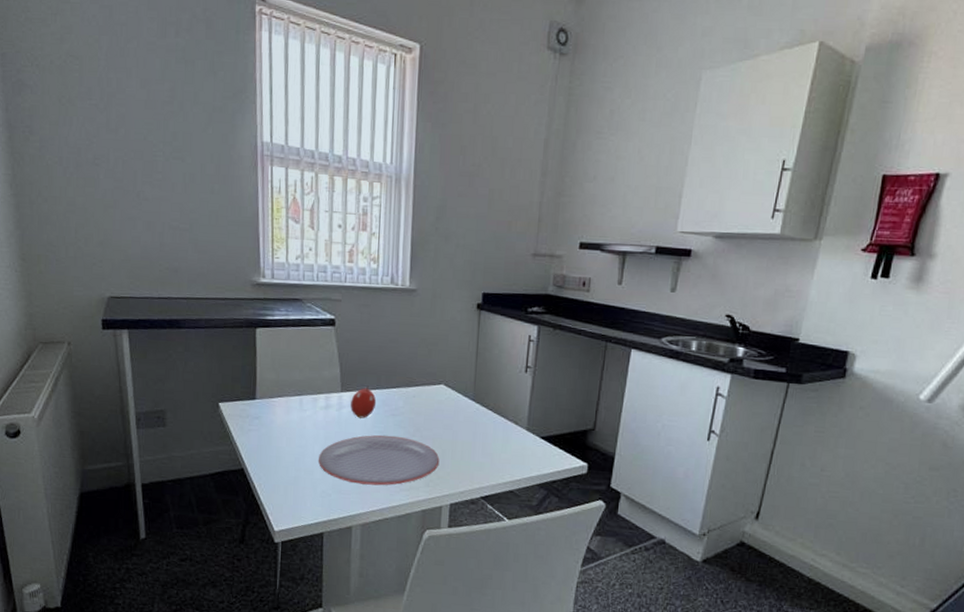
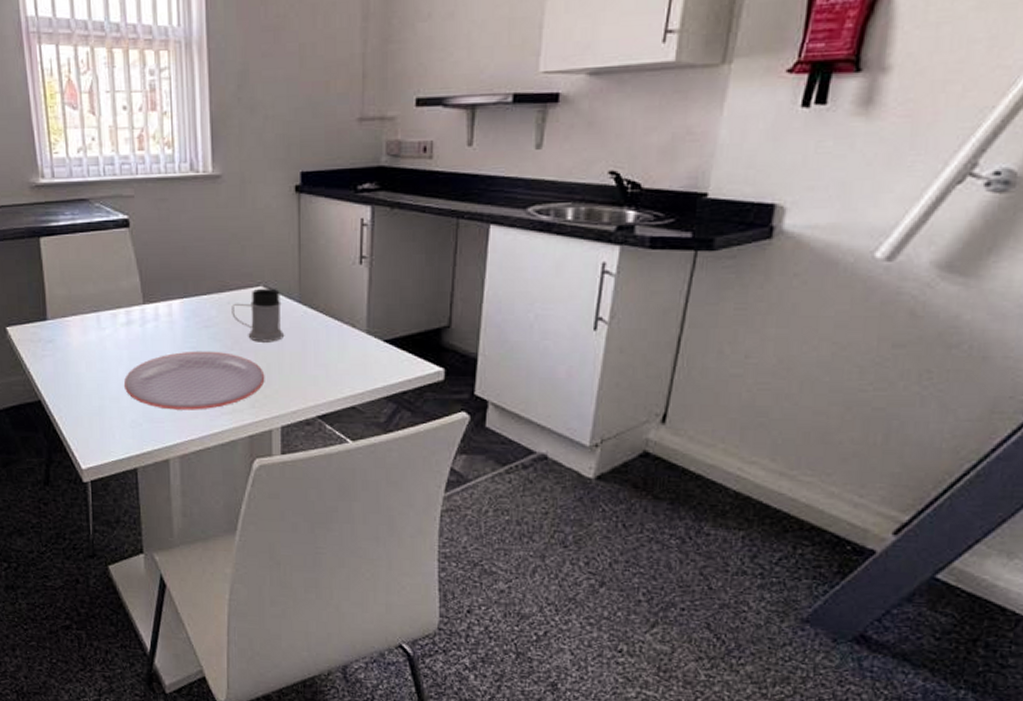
fruit: present [350,385,377,419] -> none [155,294,185,333]
mug: none [416,386,458,432] -> present [231,288,284,342]

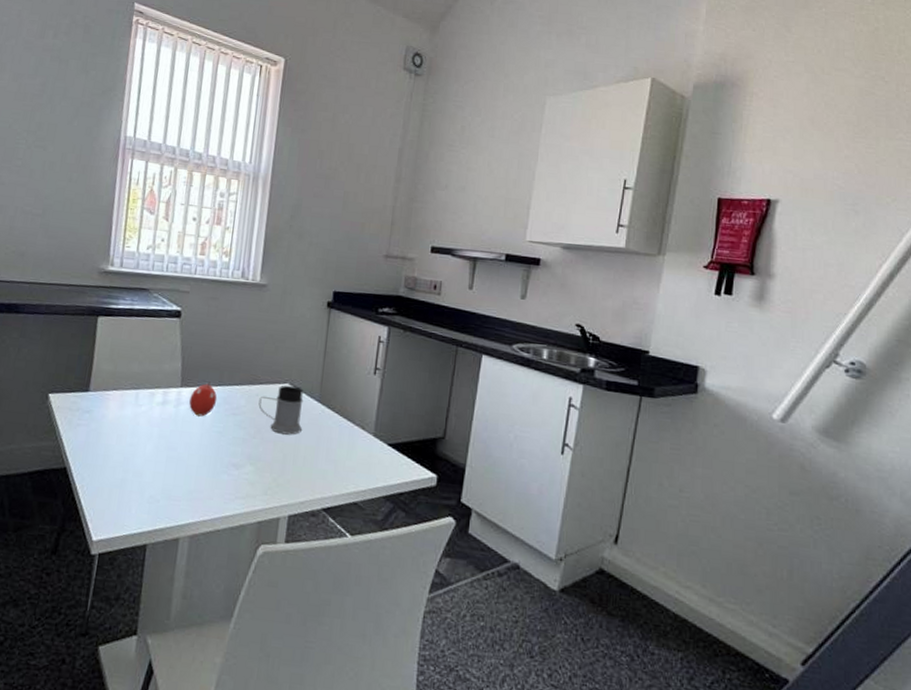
plate: present [123,351,265,410] -> none [148,435,280,492]
fruit: none [155,294,185,333] -> present [189,381,217,417]

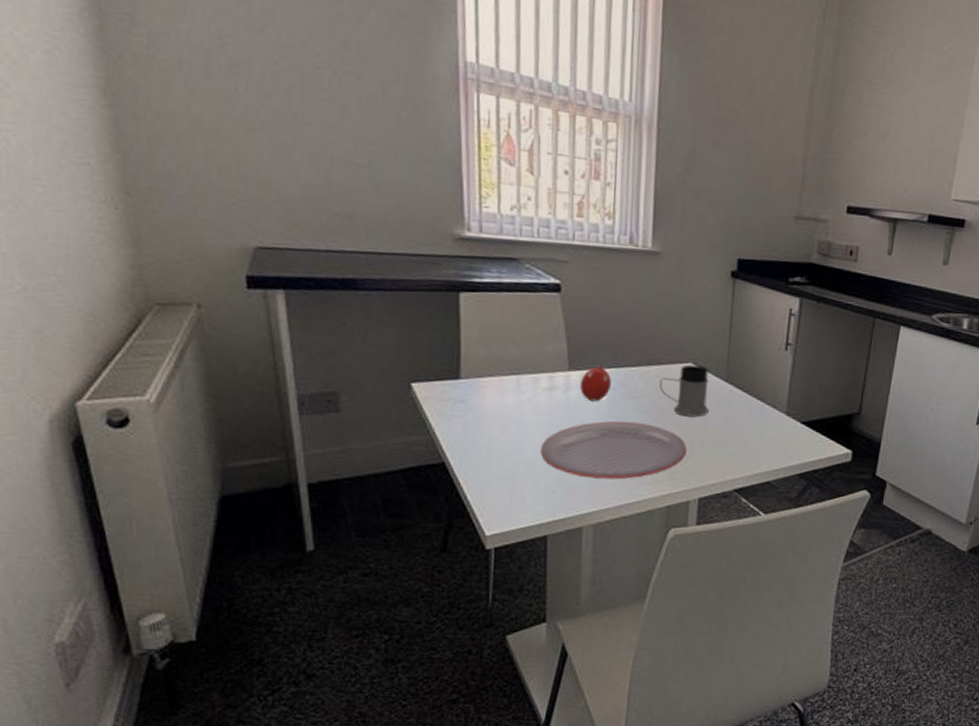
plate: none [148,435,280,492] -> present [539,420,687,480]

